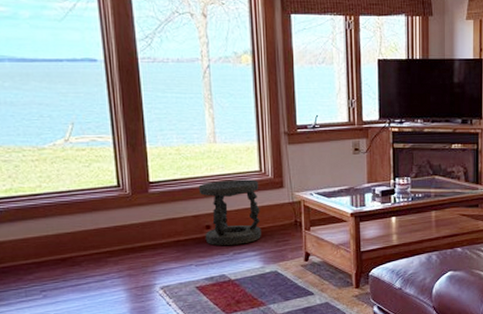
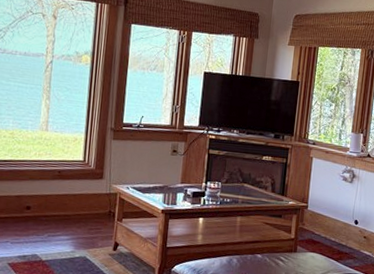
stool: present [198,179,261,246] -> none [24,165,81,228]

